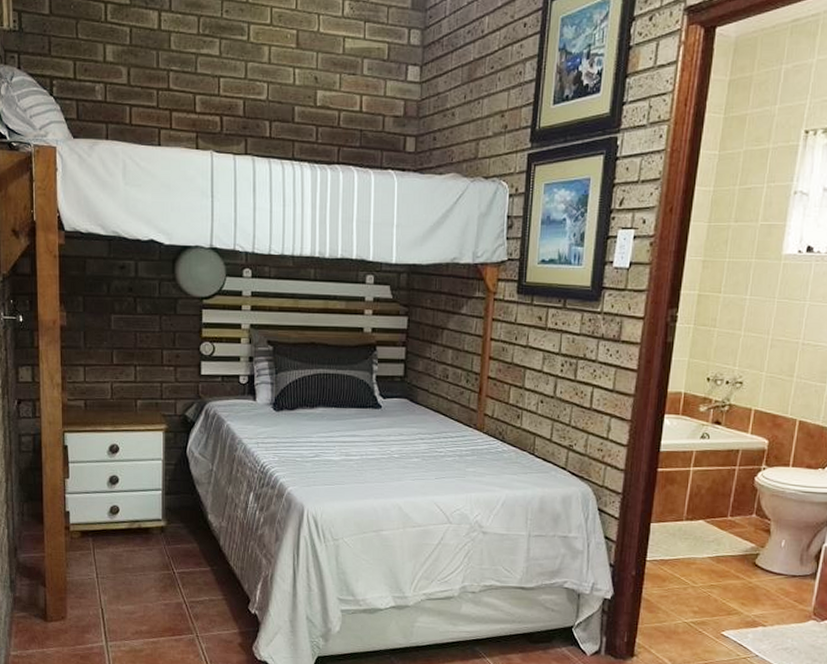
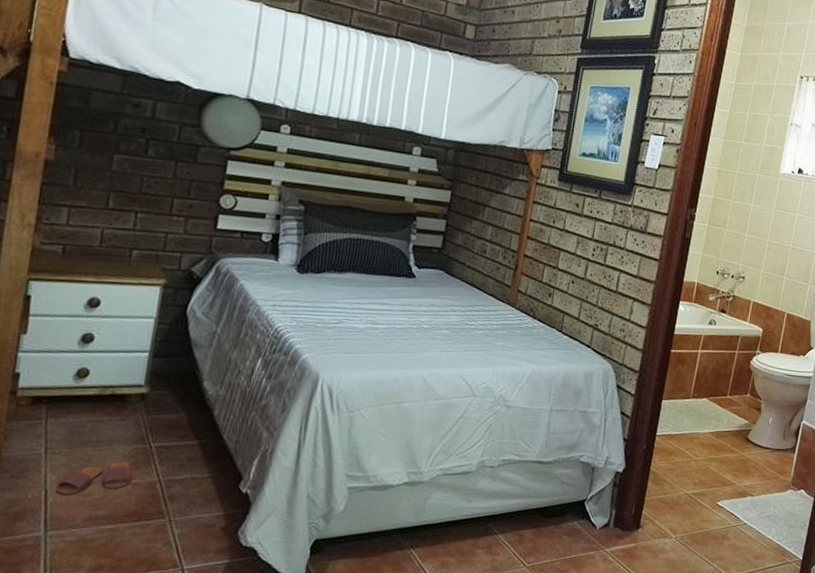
slippers: none [109,585,164,613] -> present [56,461,133,495]

